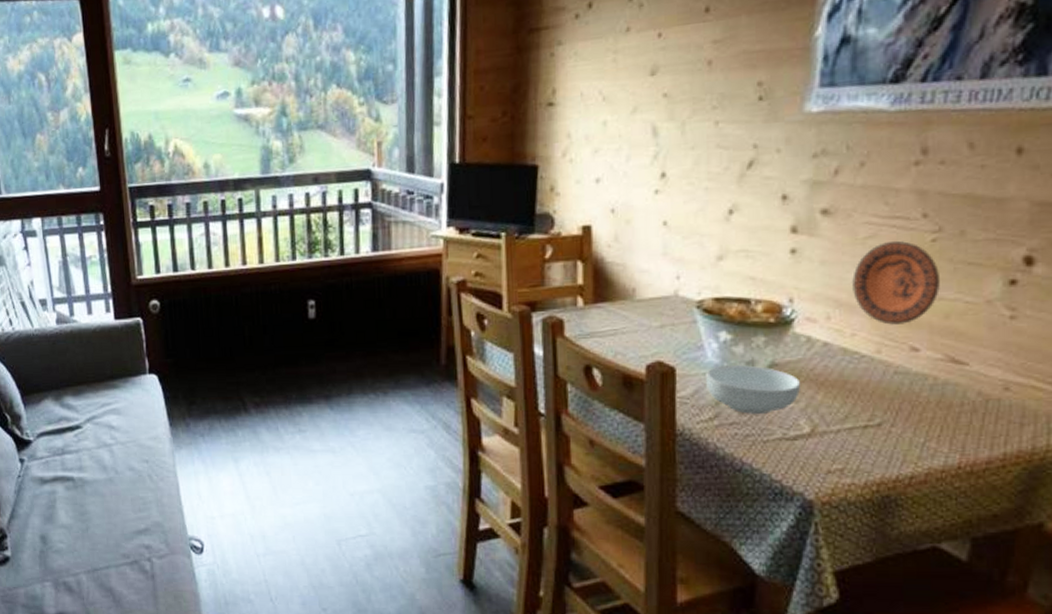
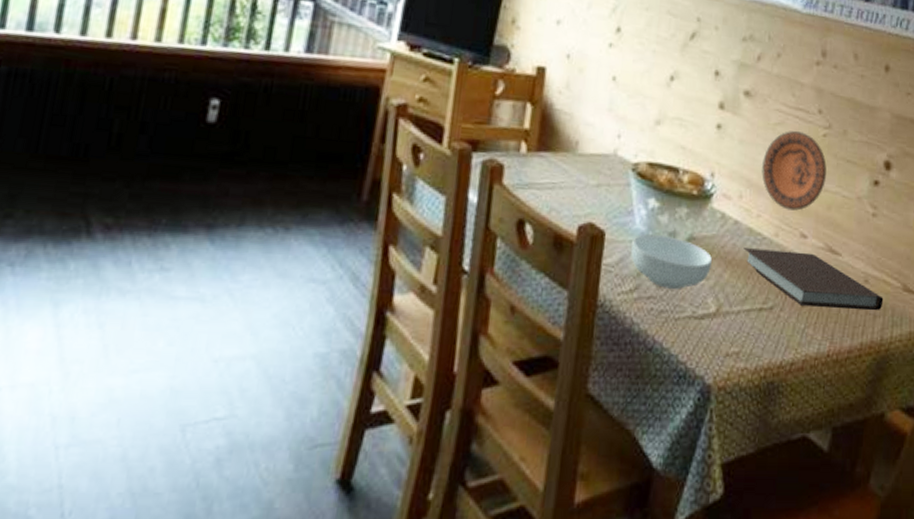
notebook: none [838,366,1033,420] -> present [743,248,884,311]

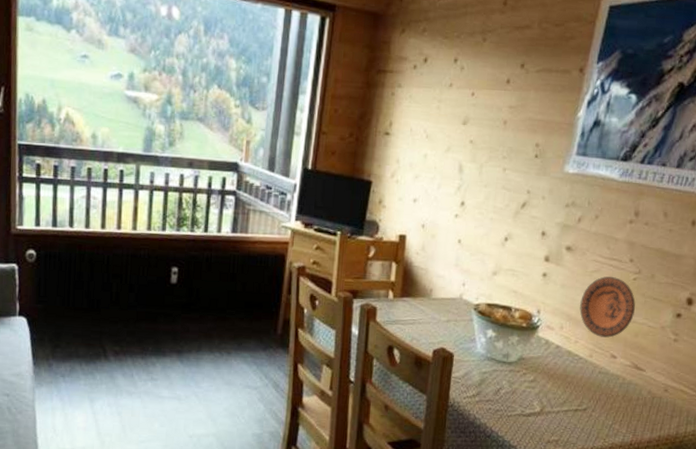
cereal bowl: present [630,234,713,289] -> none [473,356,538,395]
notebook: present [743,248,884,311] -> none [563,365,680,413]

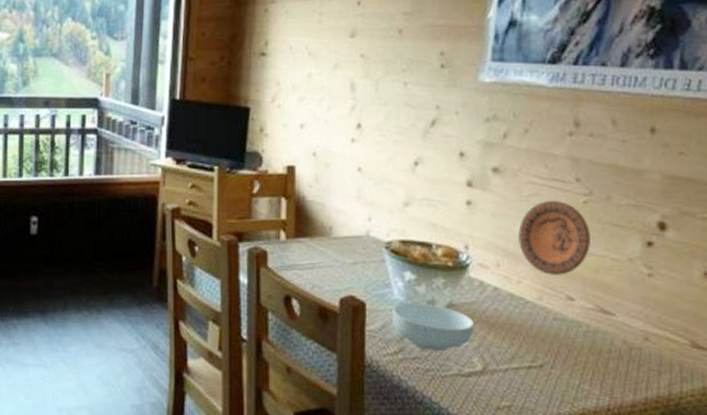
cereal bowl: none [473,356,538,395] -> present [391,303,475,350]

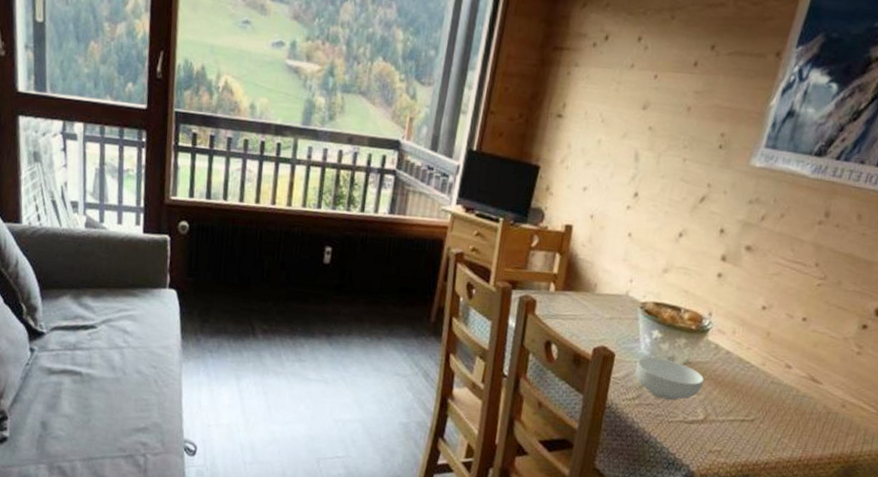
decorative plate: present [518,200,590,275] -> none [755,280,818,347]

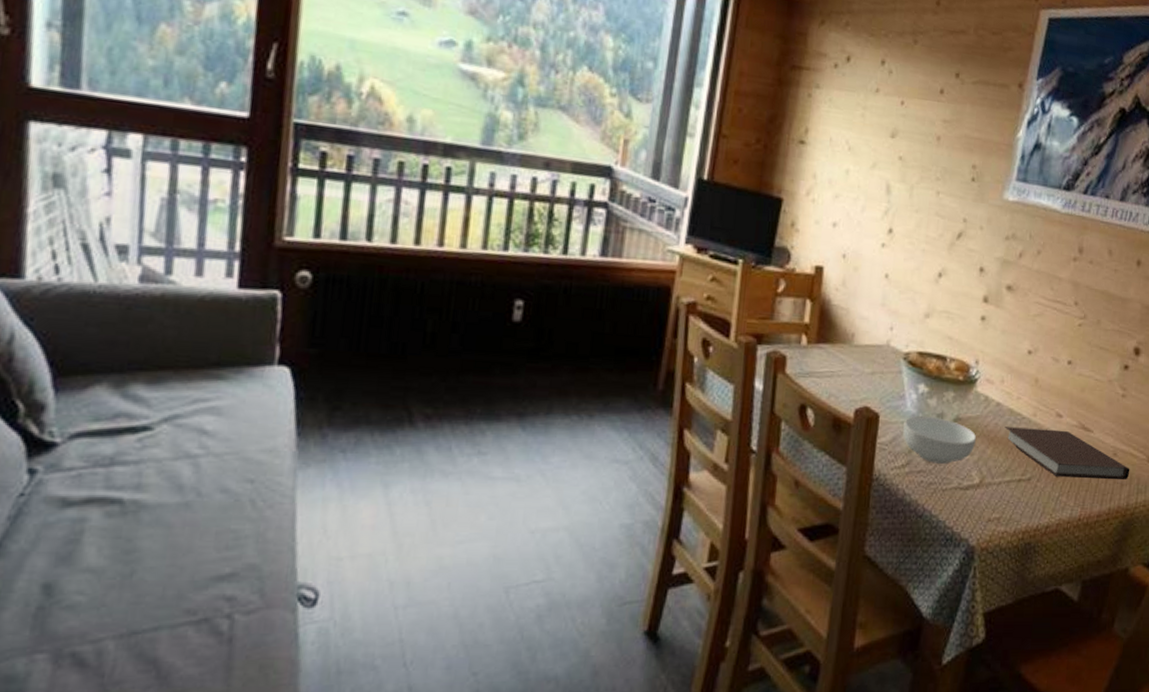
notebook: none [732,373,858,430] -> present [1005,427,1130,480]

